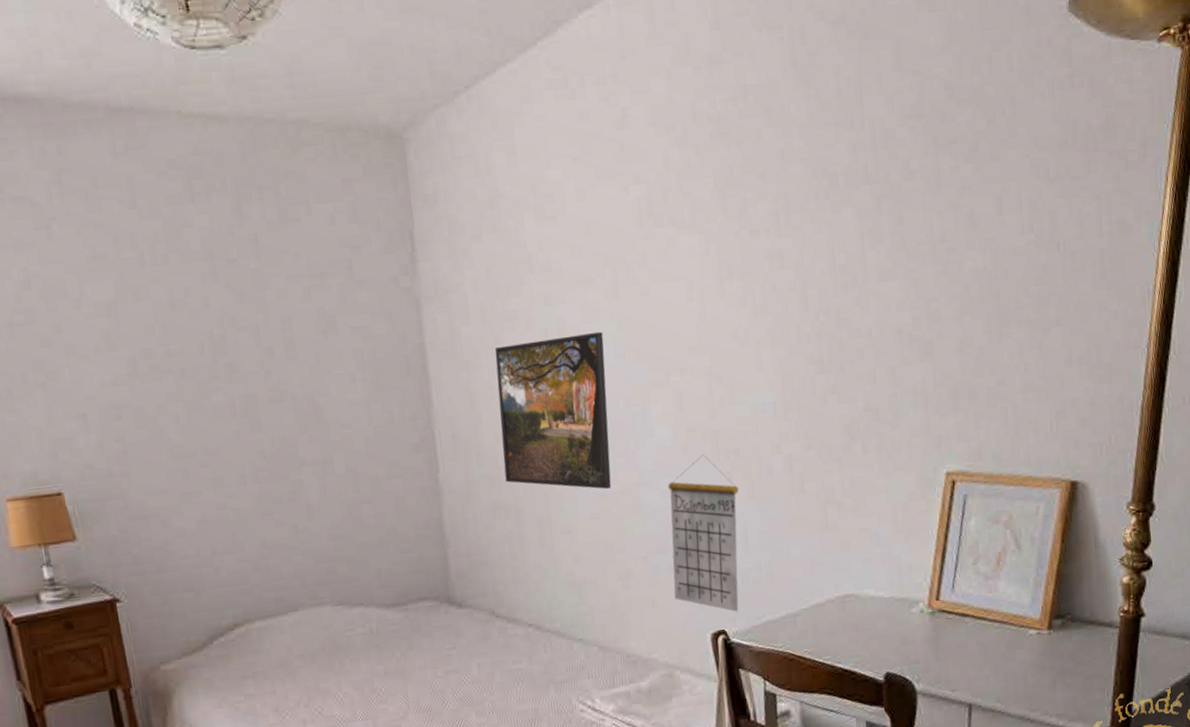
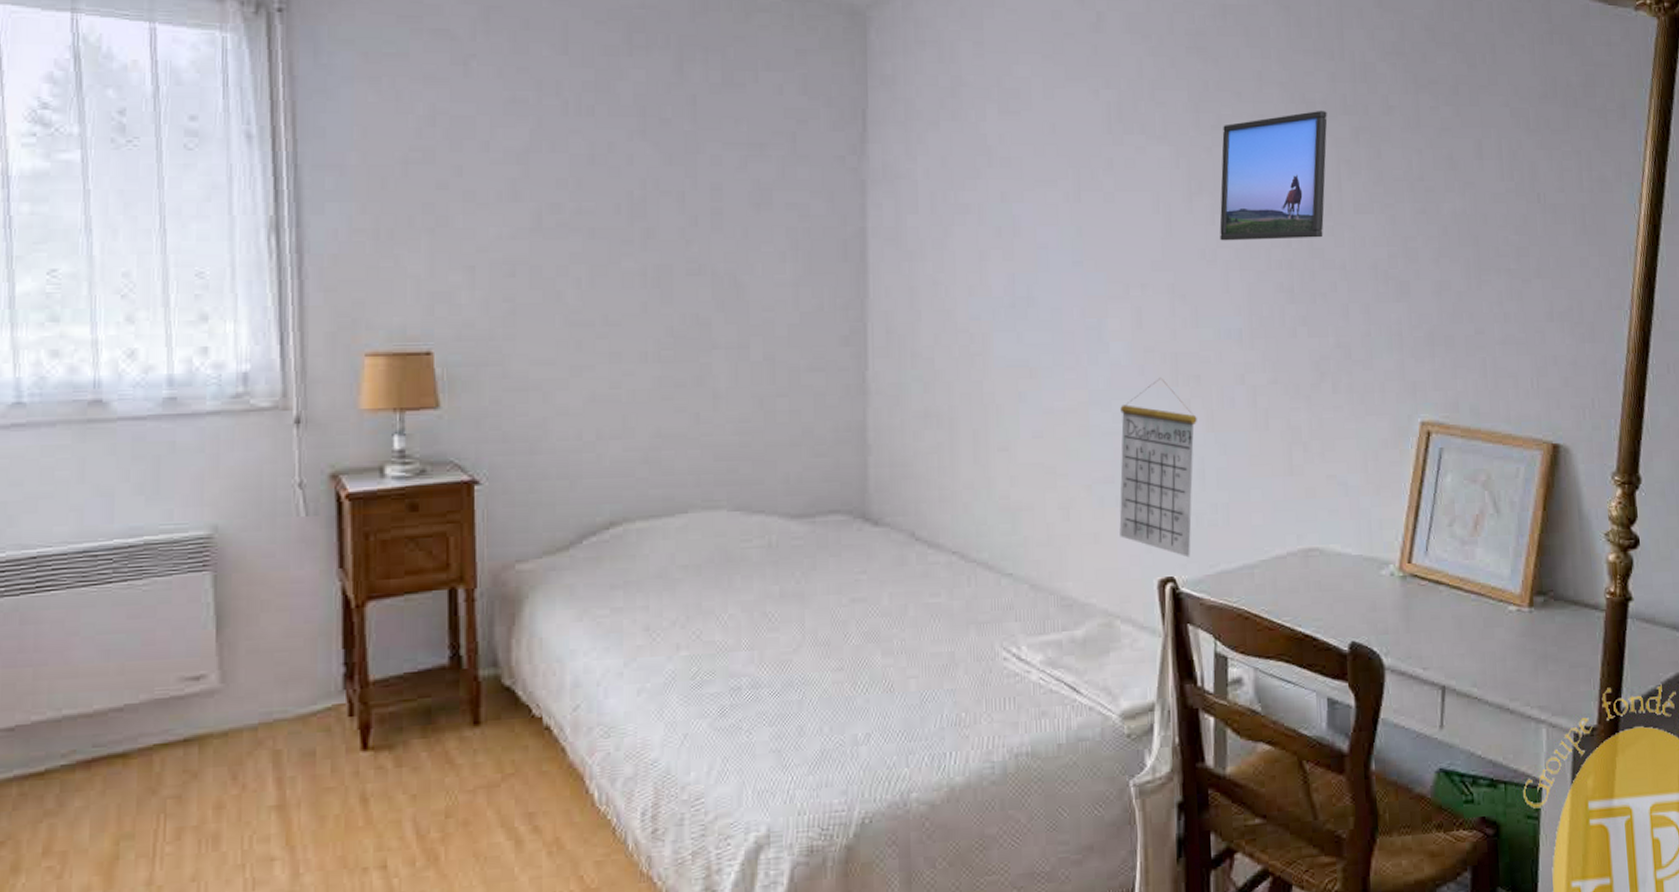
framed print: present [495,331,612,489] -> none [940,235,1061,405]
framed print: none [749,182,850,321] -> present [1219,110,1328,241]

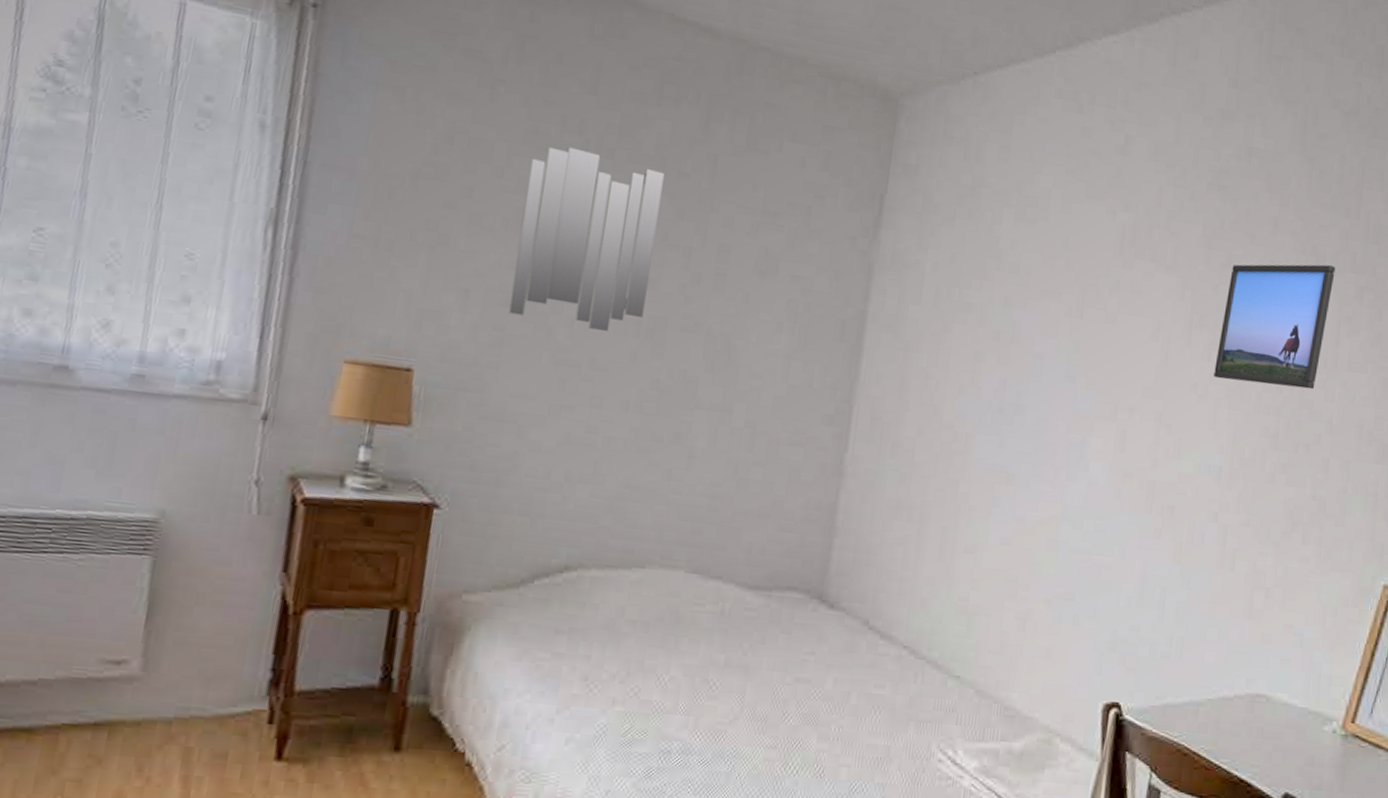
home mirror: none [514,110,648,288] -> present [508,146,666,332]
calendar: present [1119,377,1197,558] -> none [1072,503,1165,686]

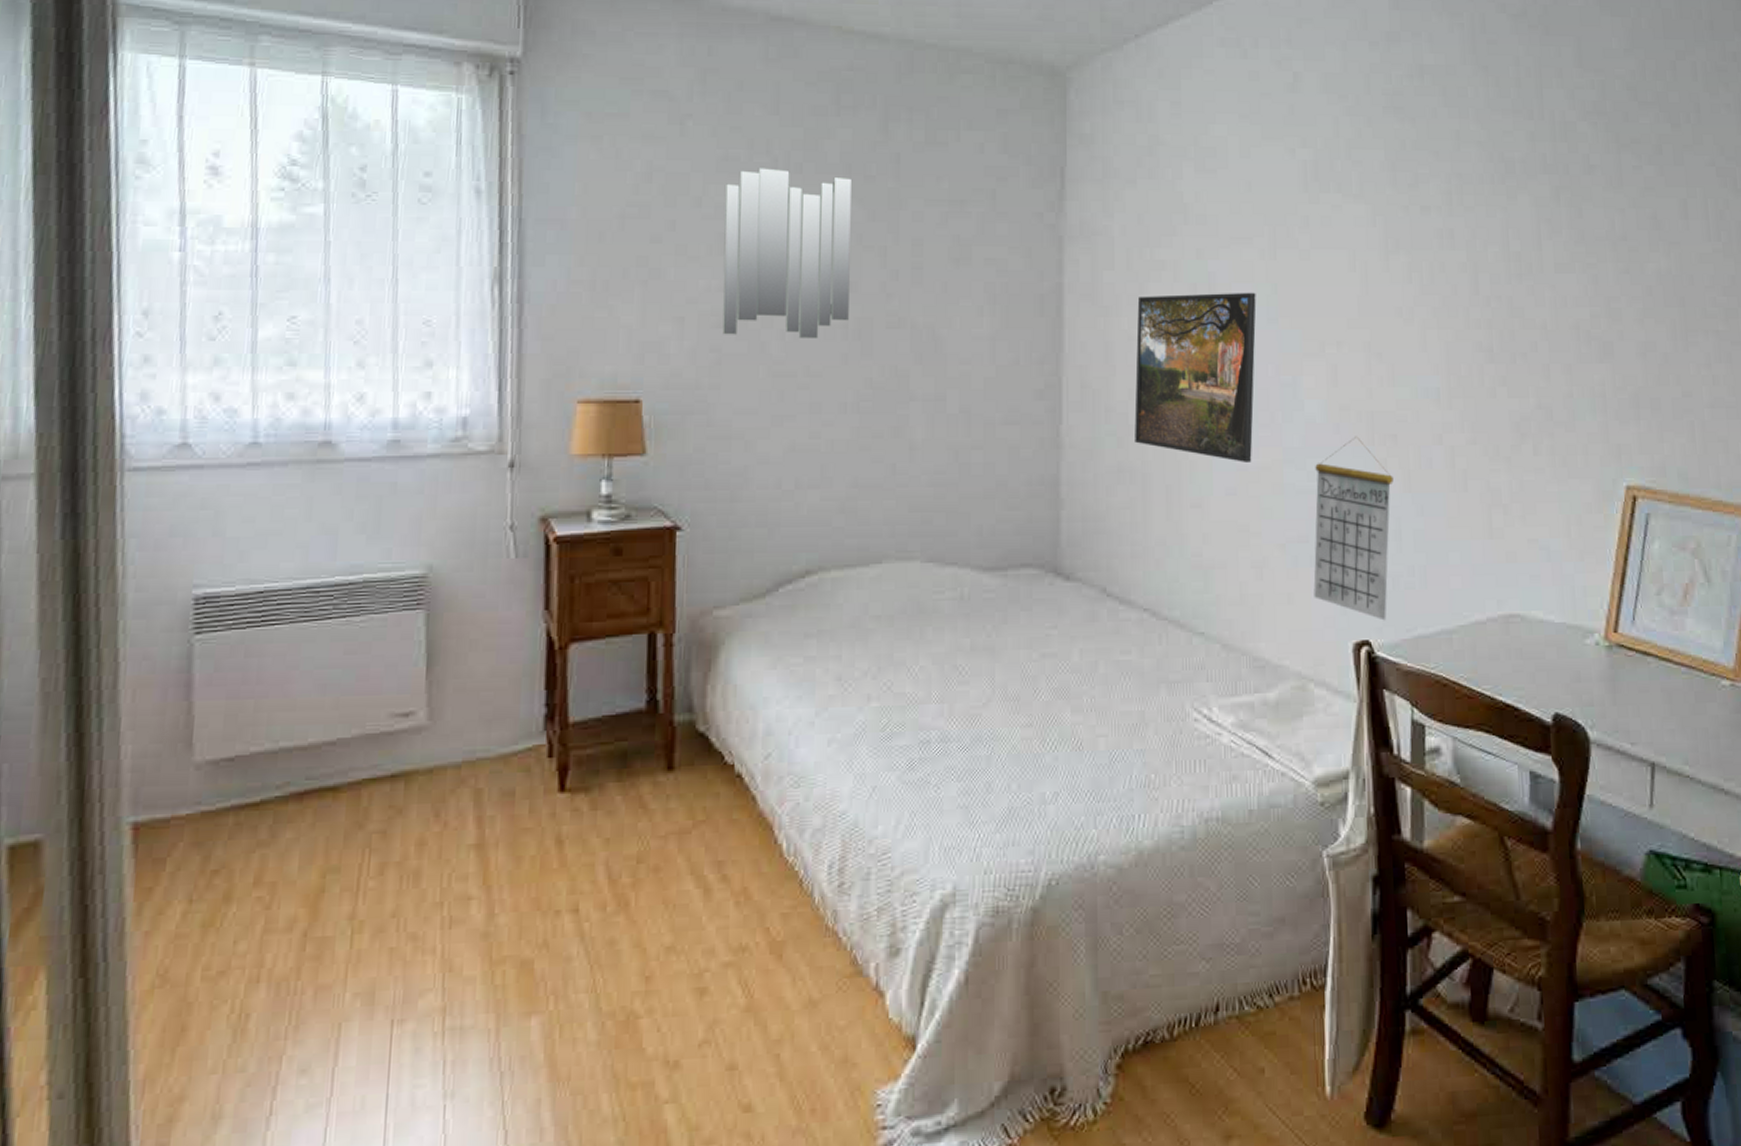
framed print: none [917,335,1058,515] -> present [1134,292,1257,462]
calendar: none [1072,503,1165,686] -> present [1313,436,1394,621]
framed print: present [1214,264,1336,390] -> none [1417,169,1527,300]

